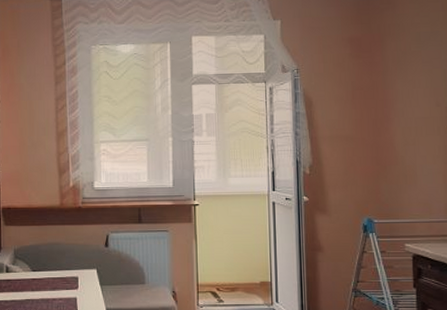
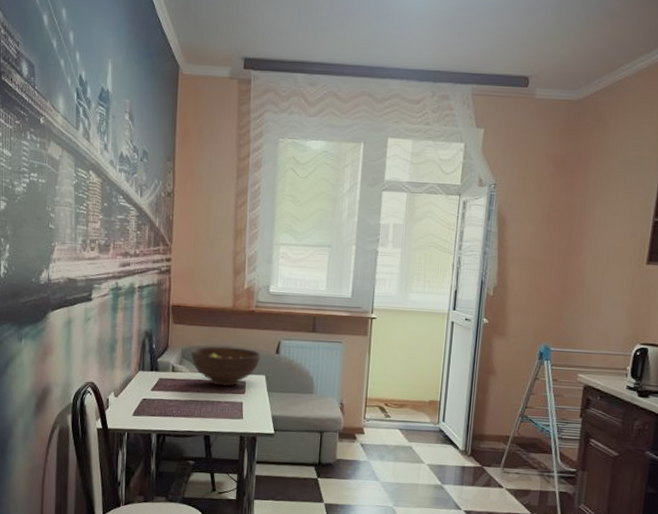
fruit bowl: none [24,244,91,283] -> present [191,346,261,387]

